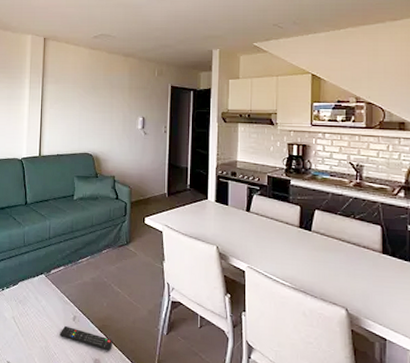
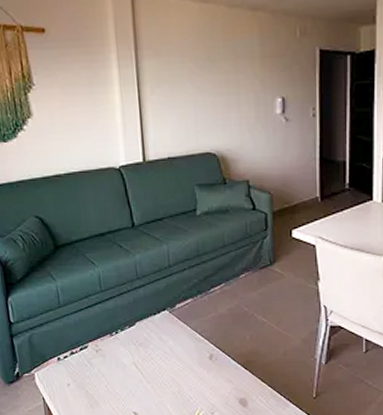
remote control: present [60,325,112,351] -> none [194,366,260,389]

